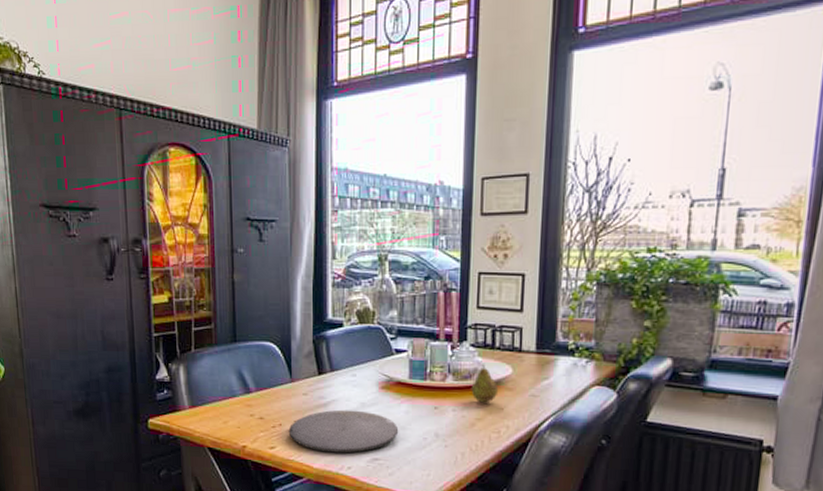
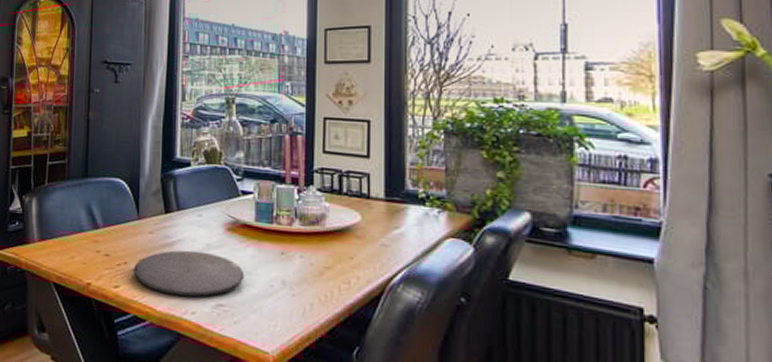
fruit: present [471,364,499,403] -> none [319,209,348,251]

